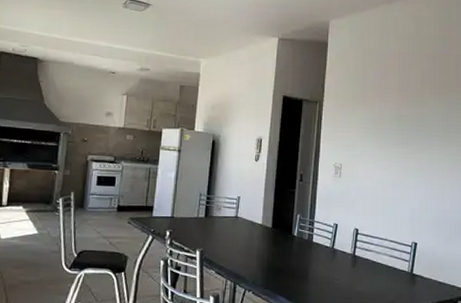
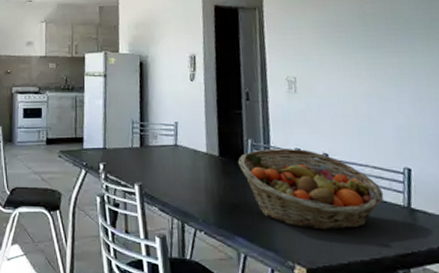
fruit basket: none [287,223,395,291] -> present [238,149,384,231]

